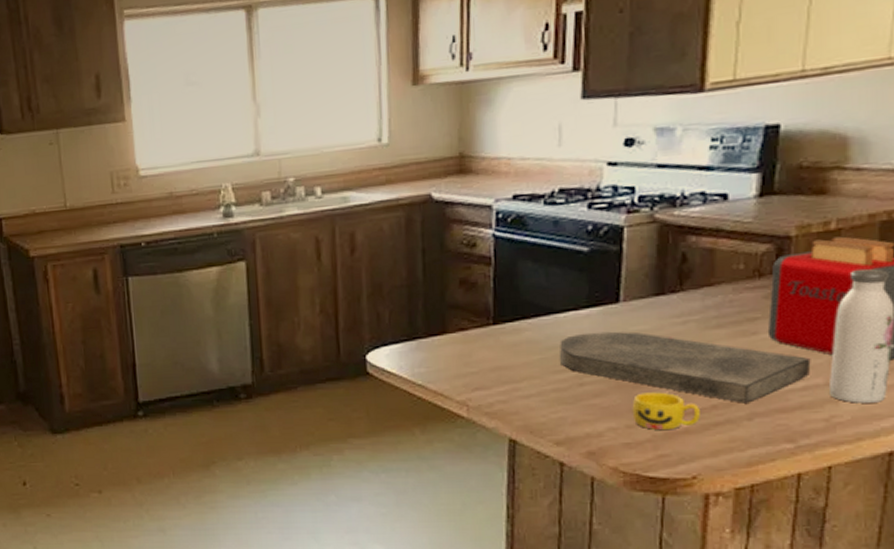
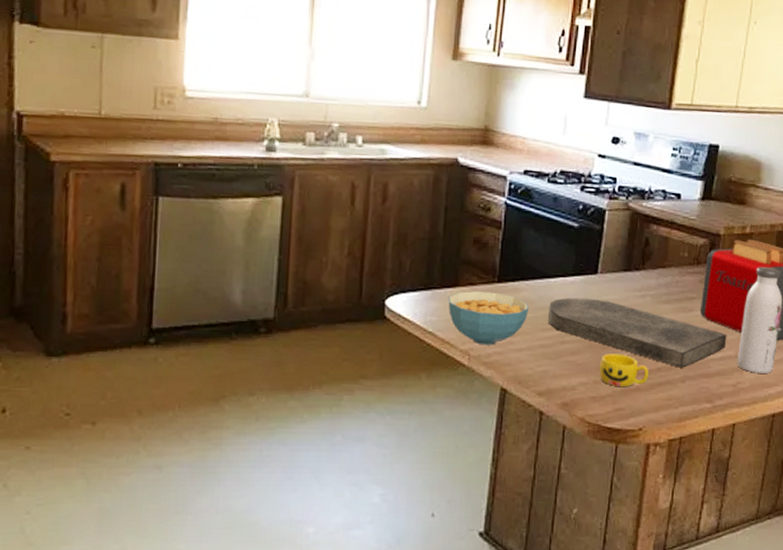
cereal bowl: none [436,335,536,394] -> present [448,291,530,345]

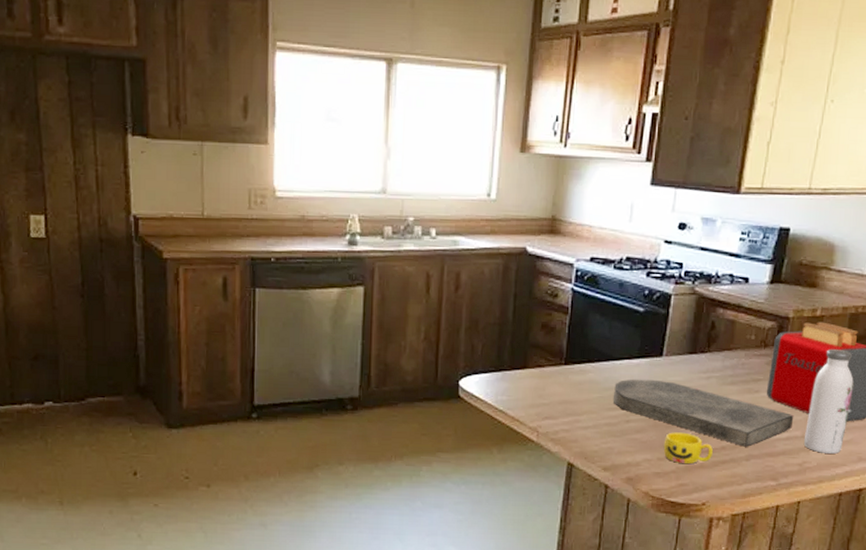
cereal bowl: present [448,291,530,345] -> none [517,373,596,423]

